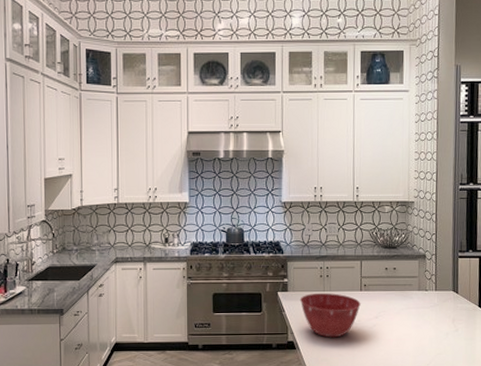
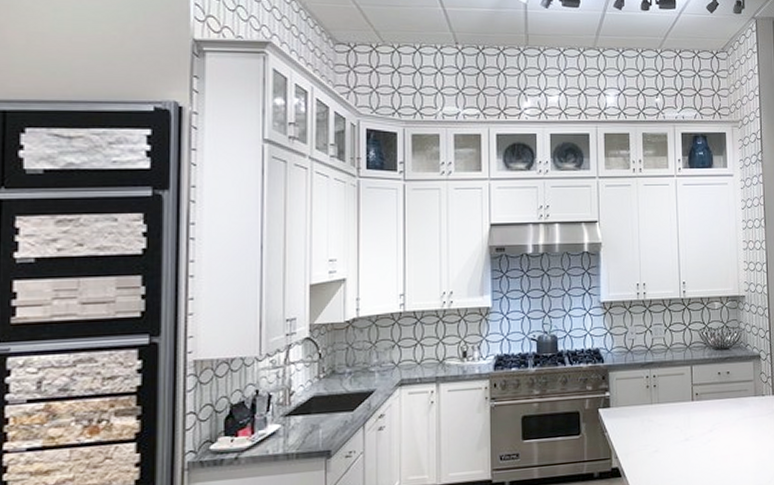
mixing bowl: present [299,293,361,338] -> none [624,406,693,460]

